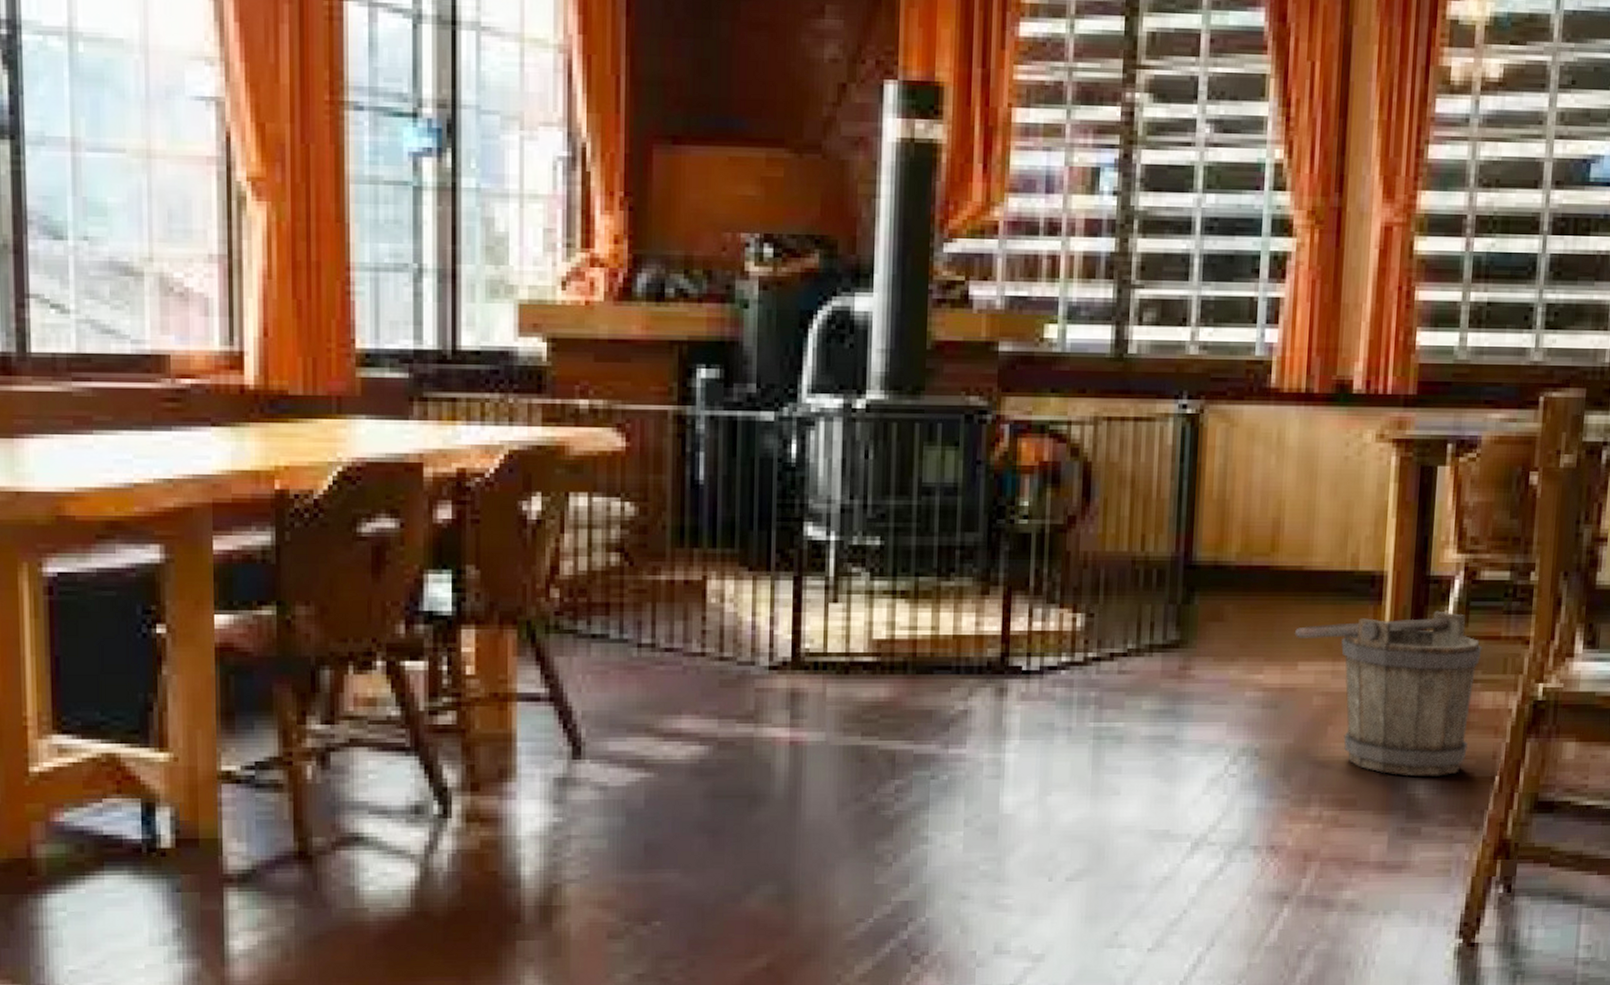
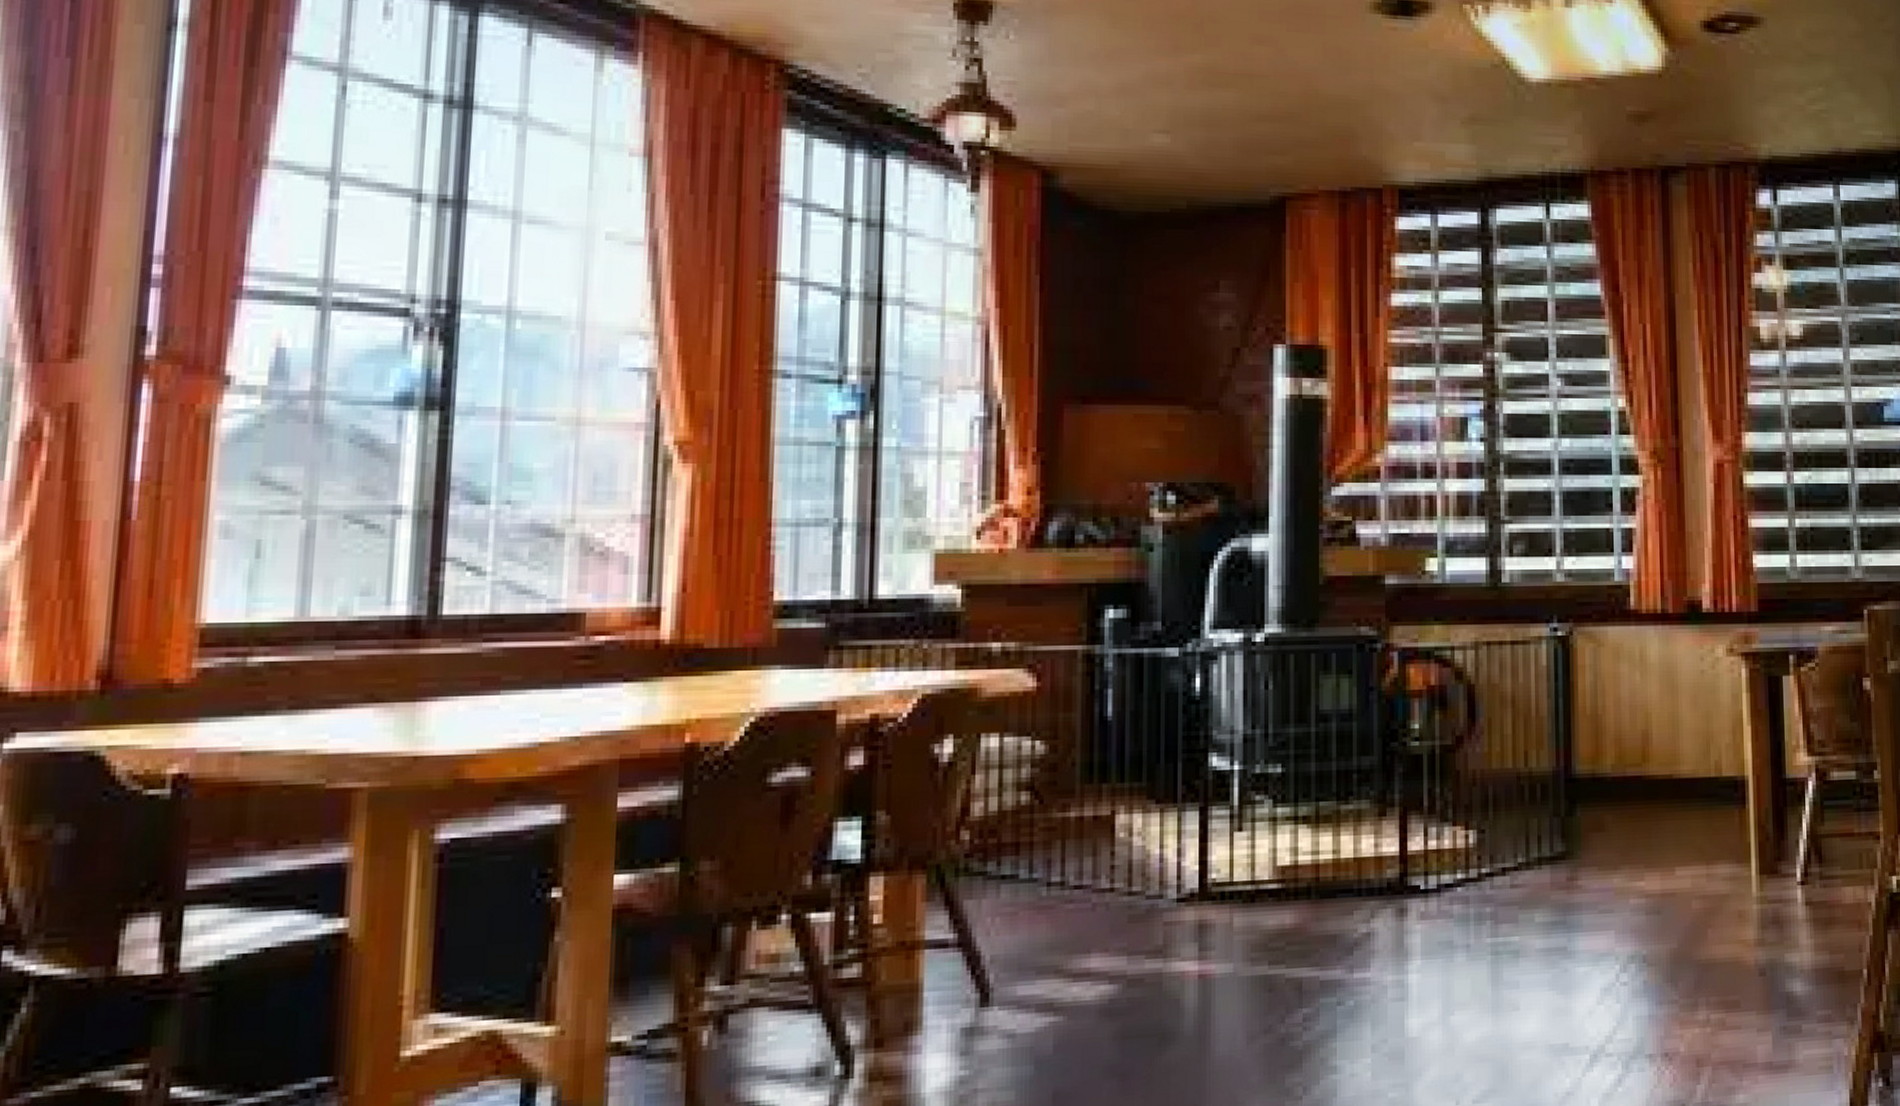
bucket: present [1294,610,1482,777] -> none [1669,811,1839,975]

